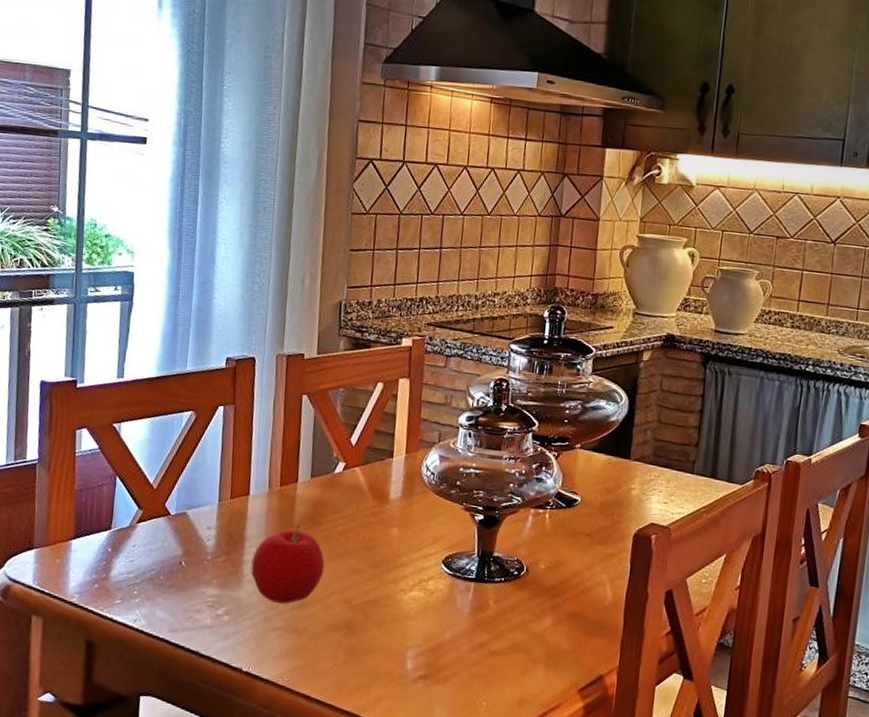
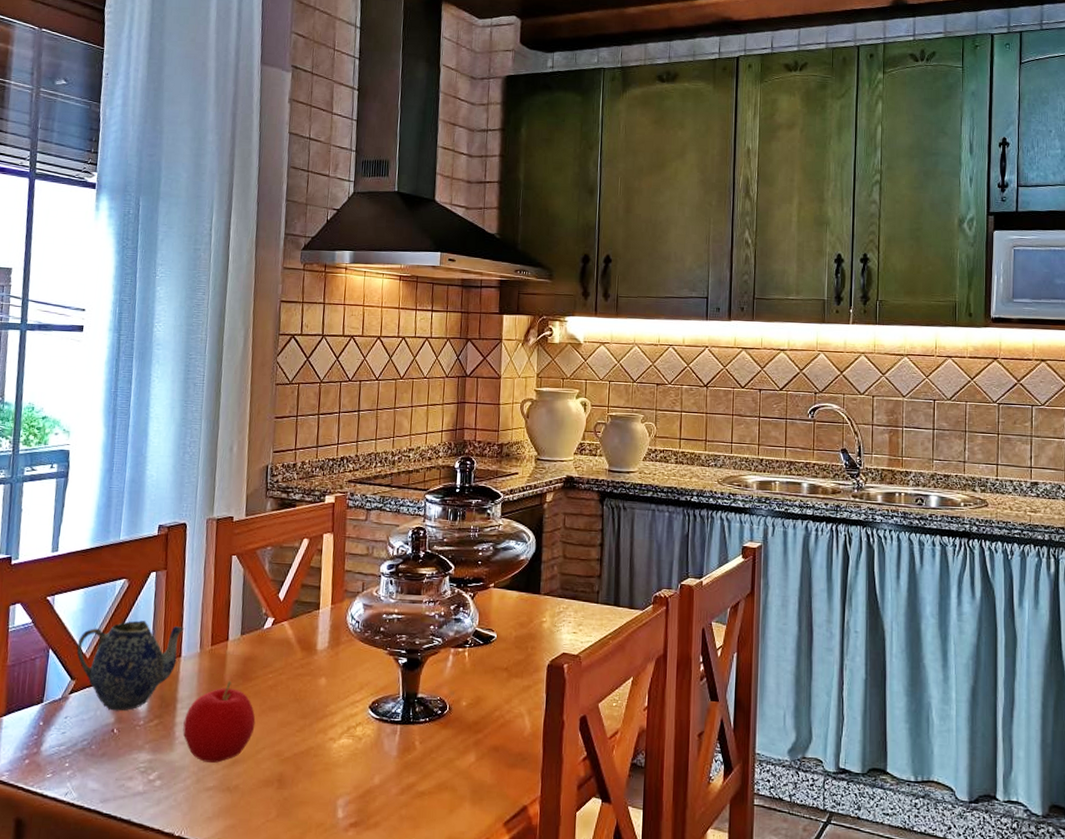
teapot: none [144,454,253,545] -> present [77,620,185,711]

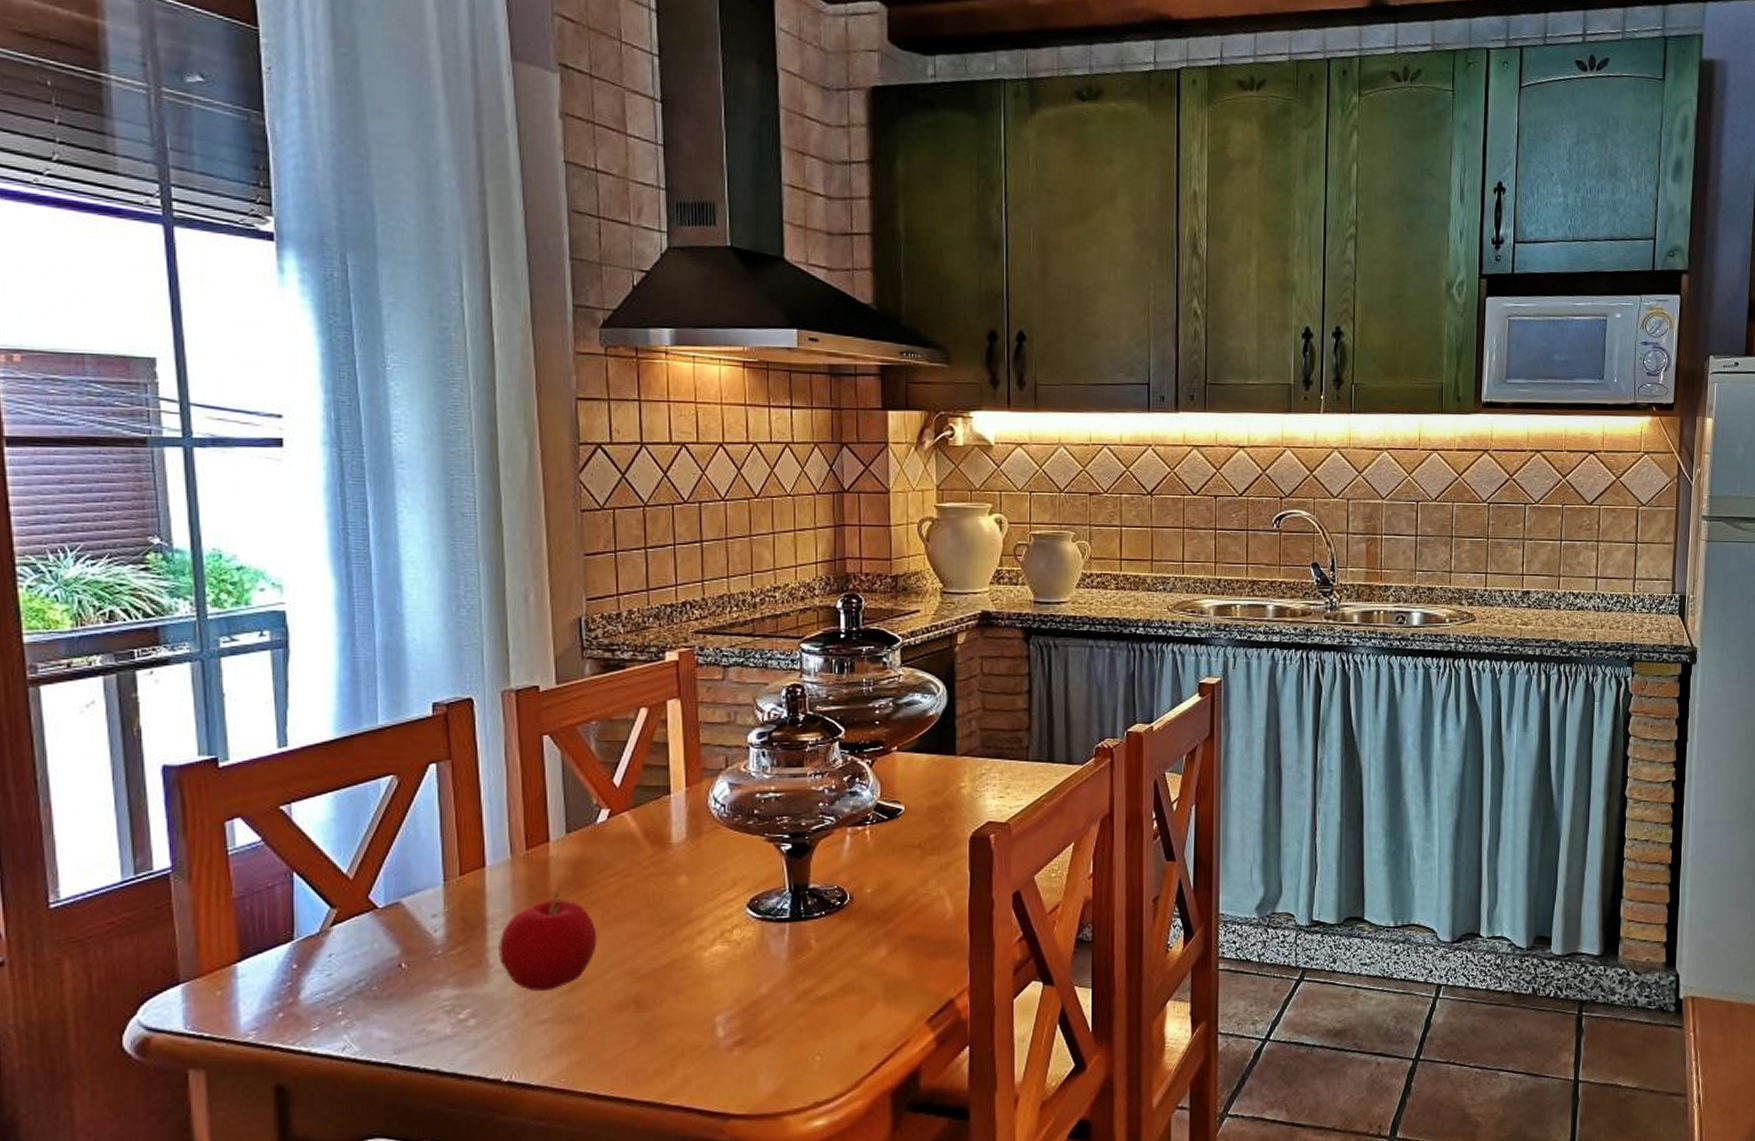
teapot: present [77,620,185,711] -> none [335,826,486,941]

